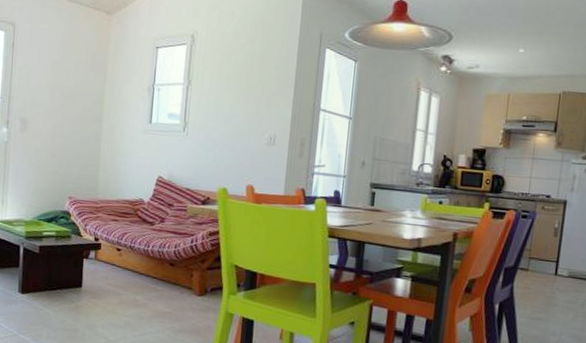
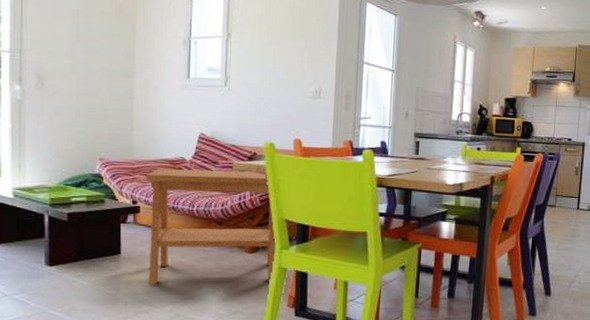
side table: none [104,208,223,326] -> present [145,169,275,285]

